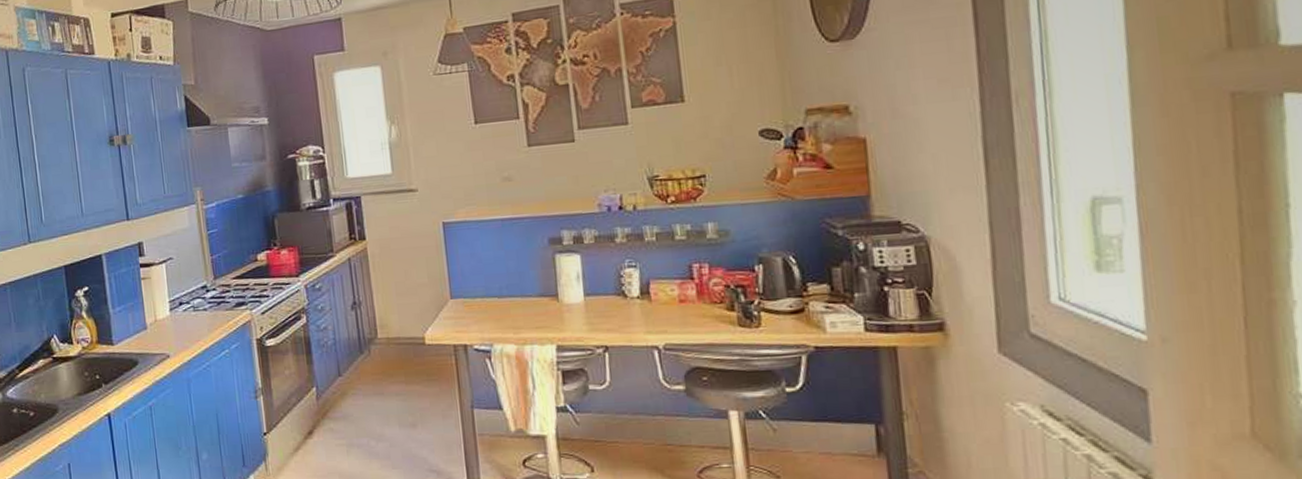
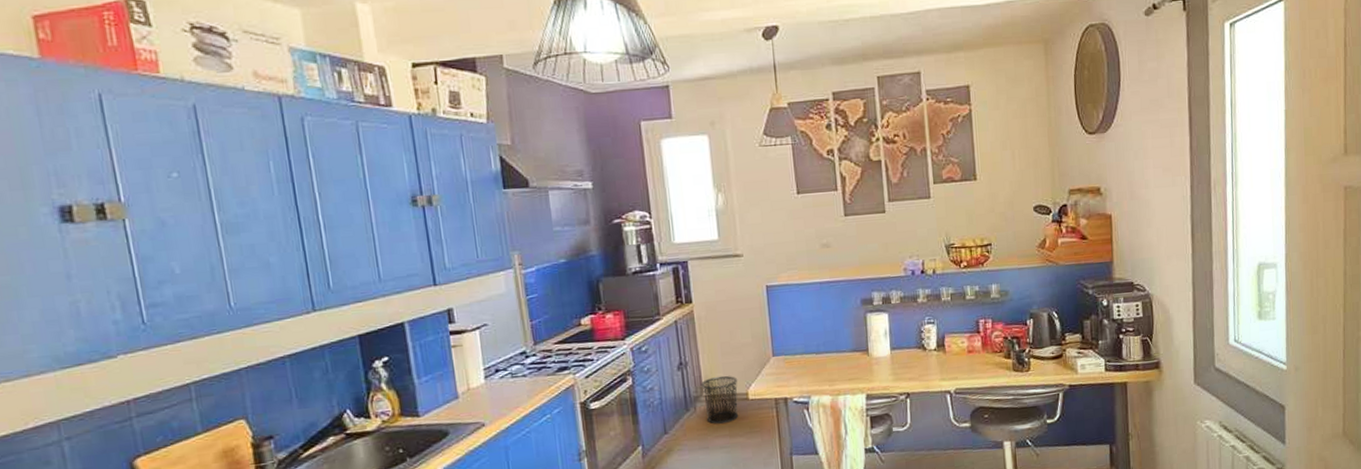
waste bin: none [375,317,414,369] -> present [701,375,738,424]

